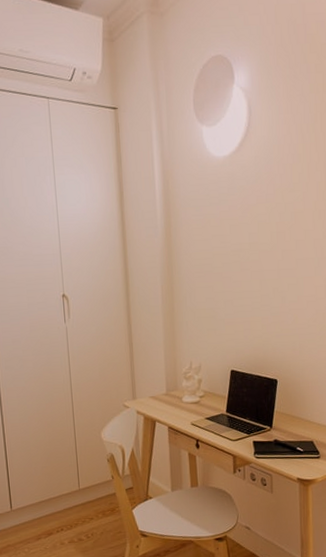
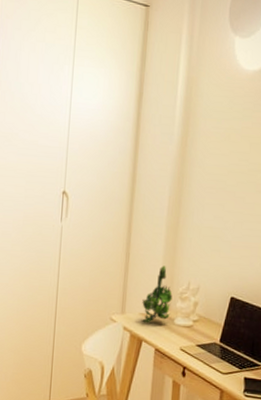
banana bunch: none [150,350,178,405] -> present [142,265,173,323]

